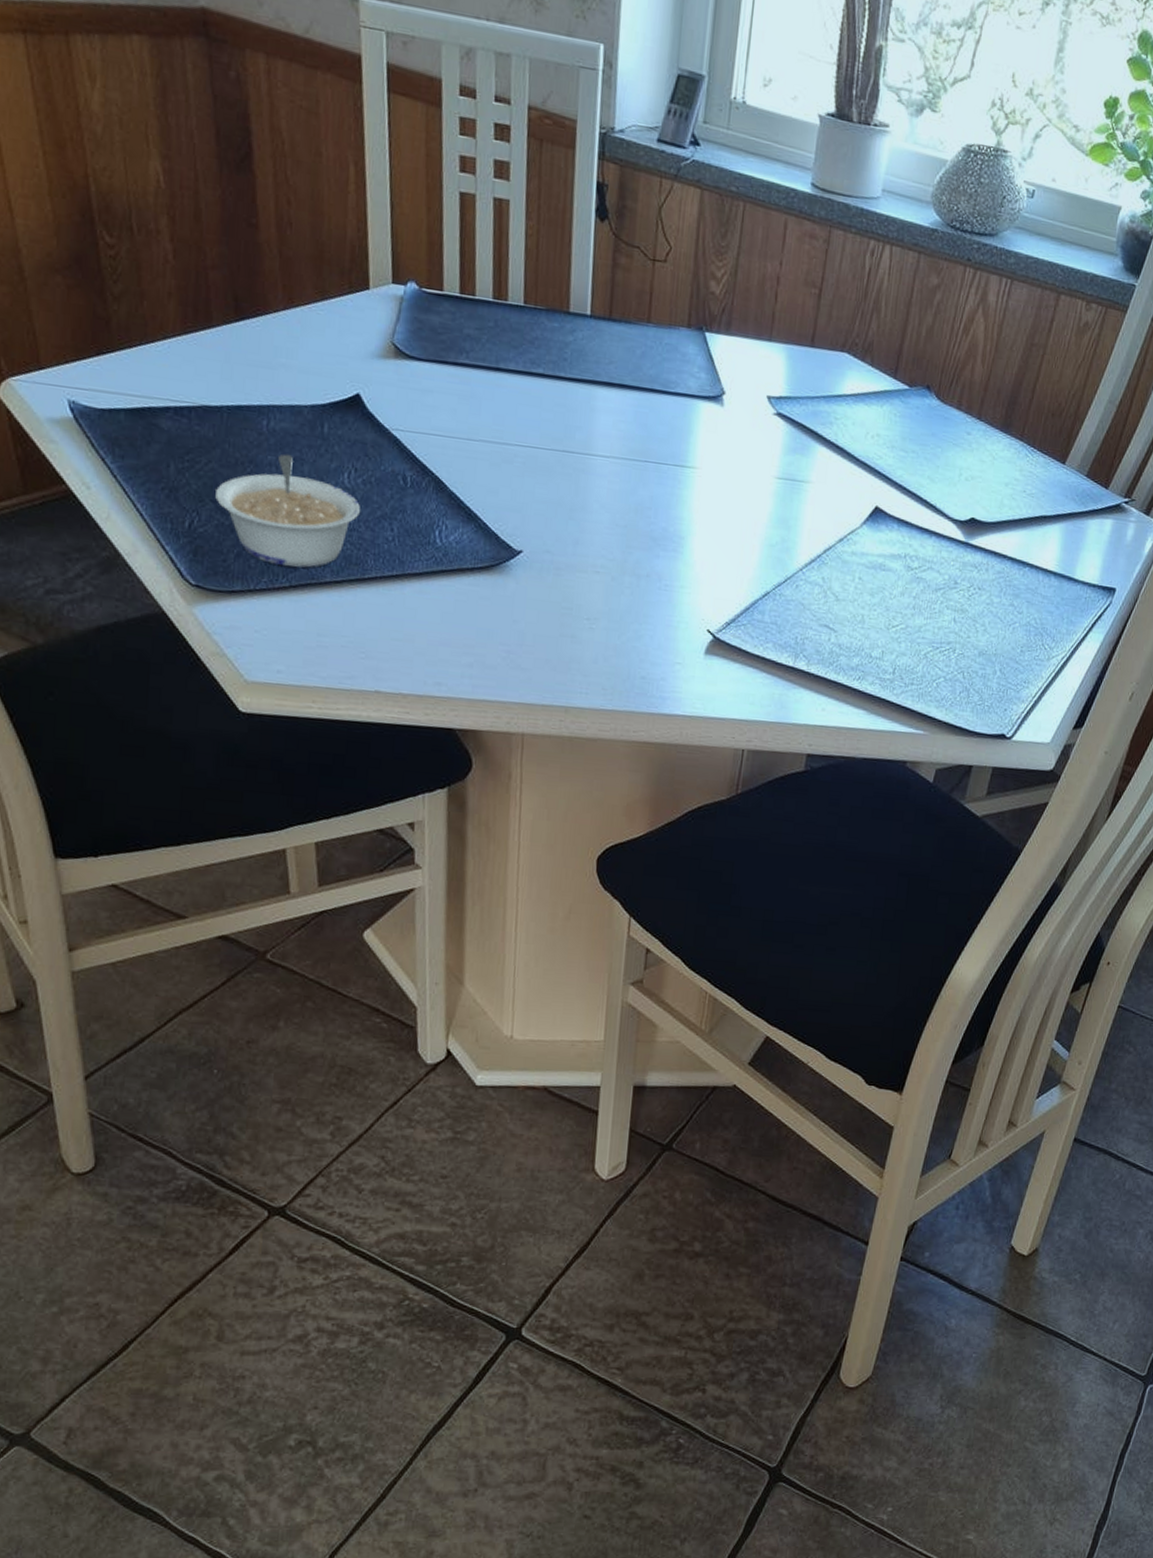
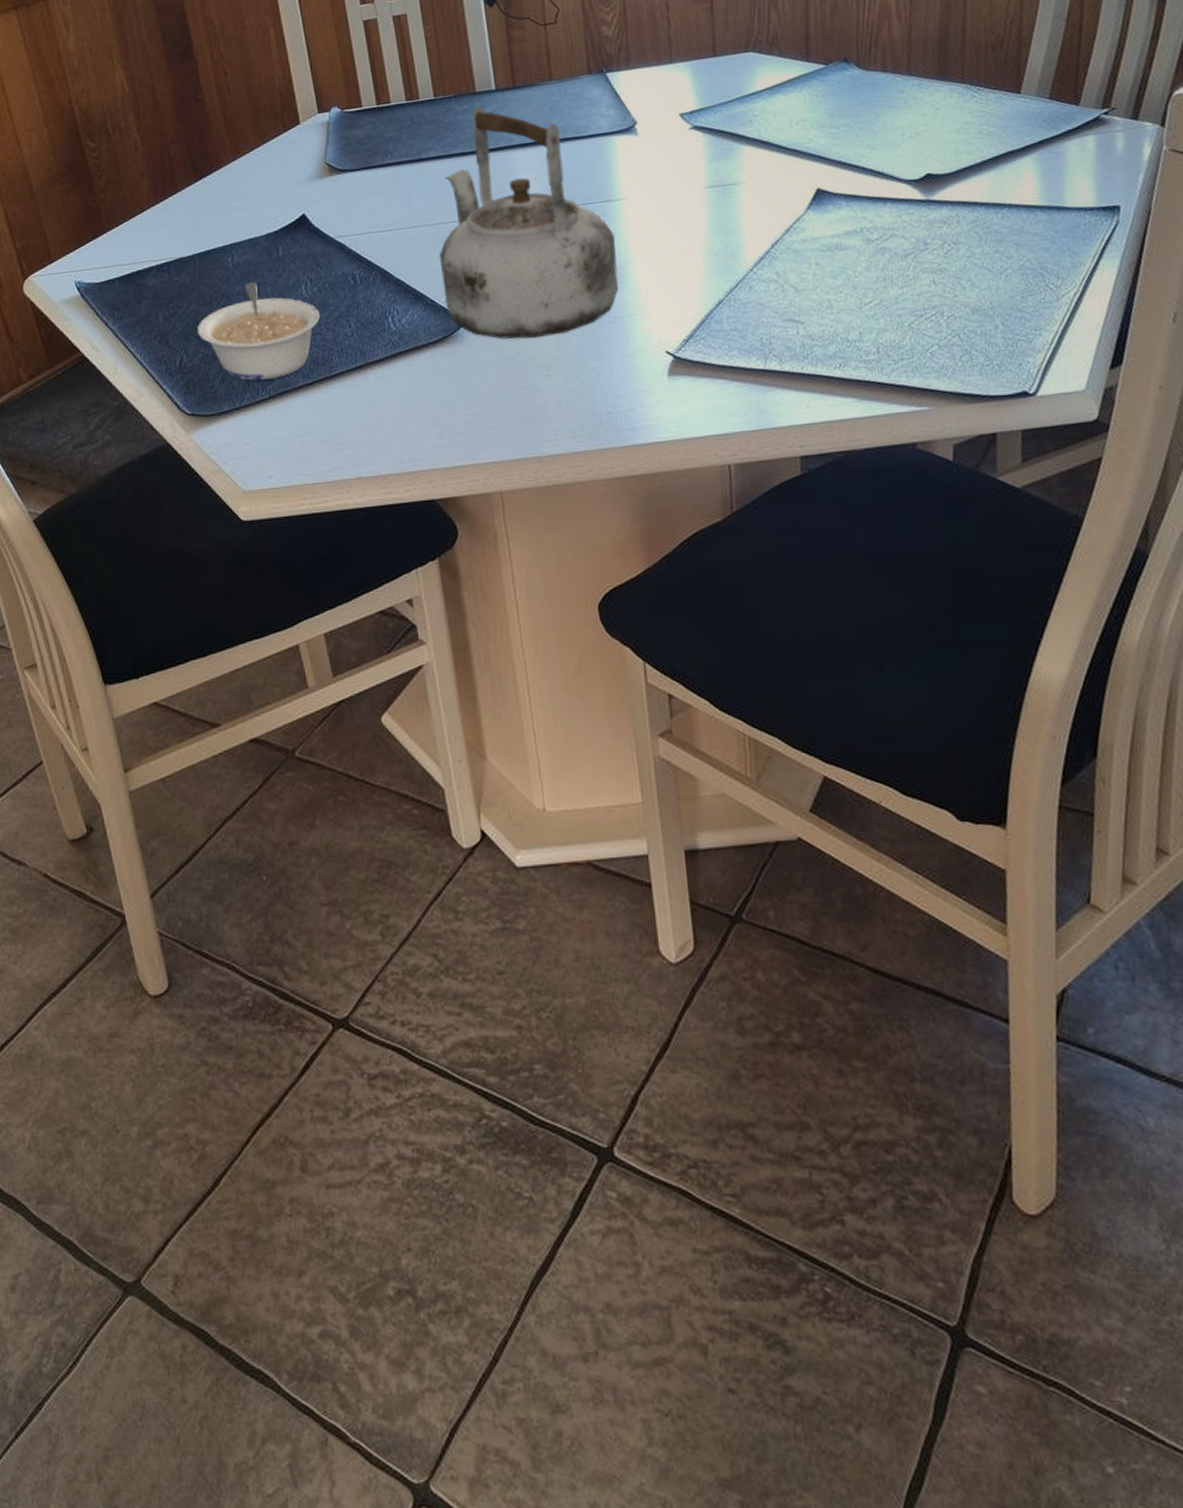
kettle: none [499,328,682,590] -> present [439,106,619,339]

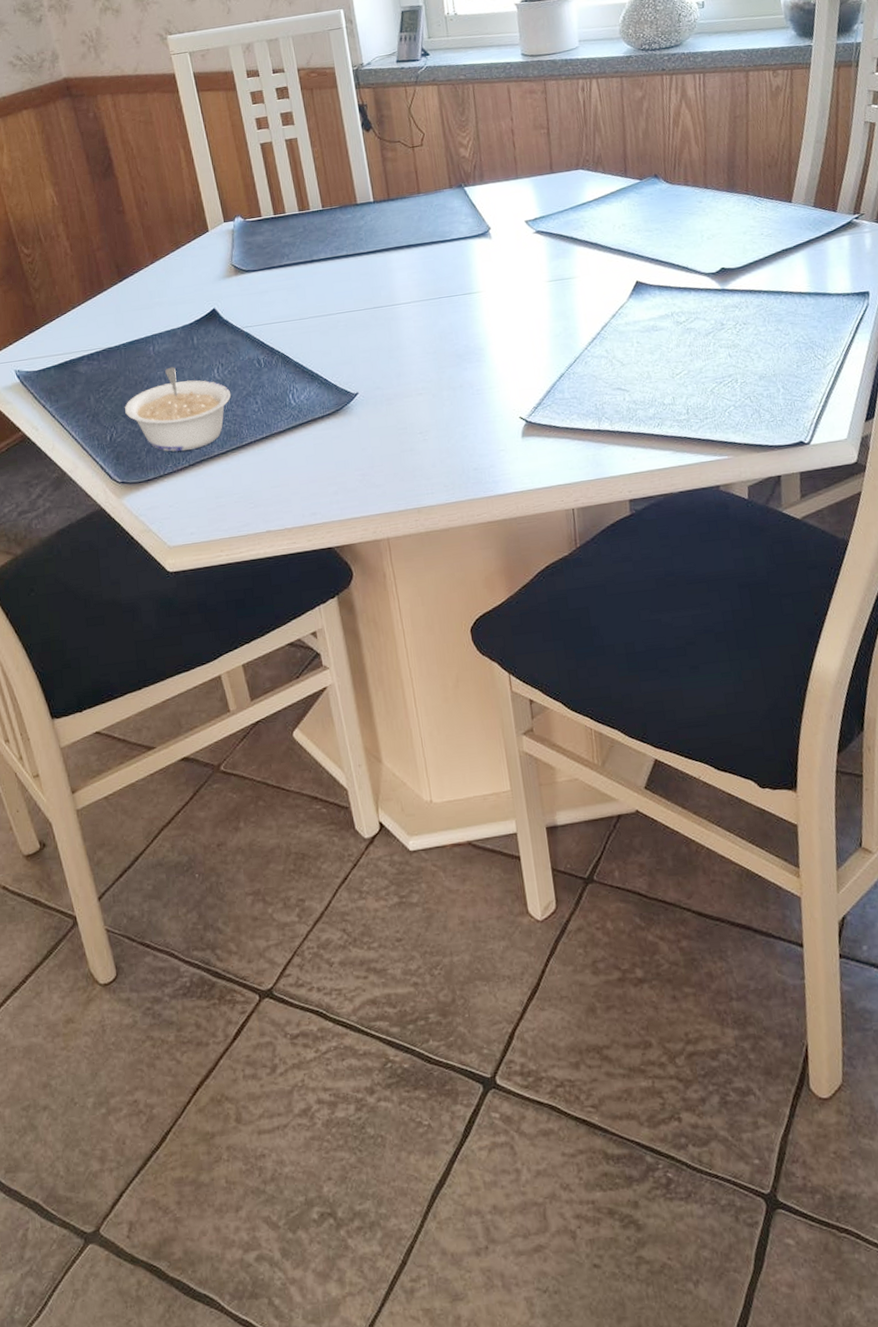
kettle: present [439,106,619,339] -> none [330,215,480,411]

